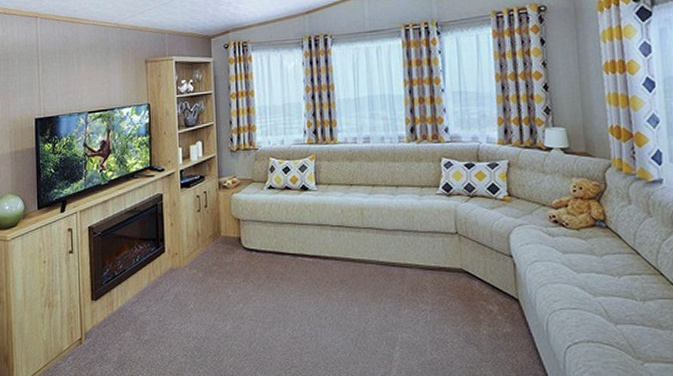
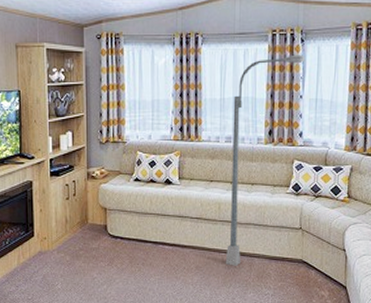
floor lamp: none [369,47,444,278] -> present [225,54,305,266]

